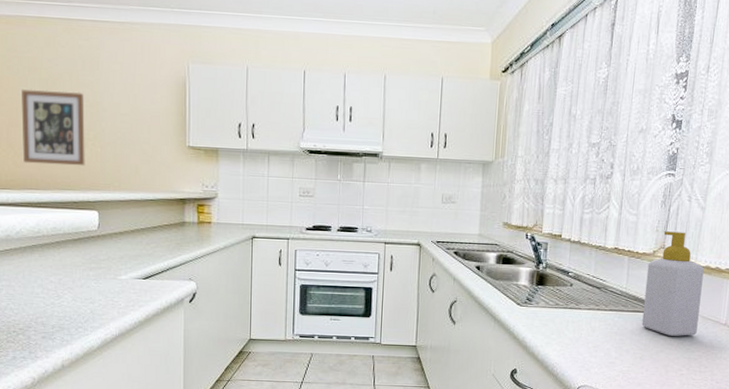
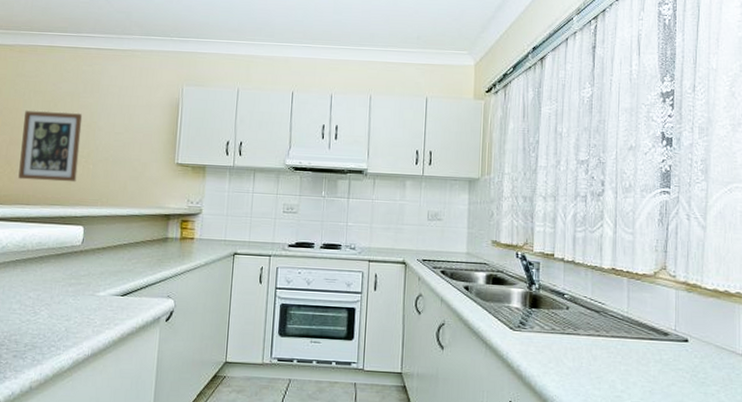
soap bottle: present [641,231,704,336] -> none [648,251,712,368]

